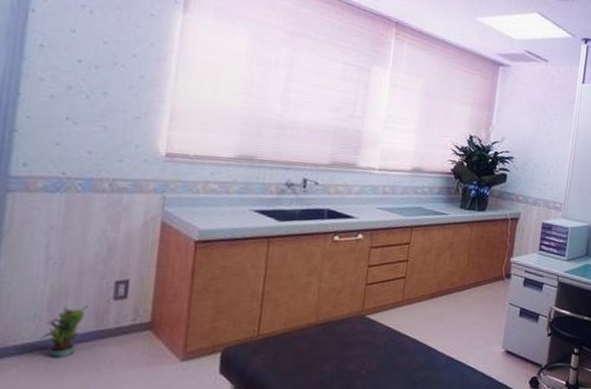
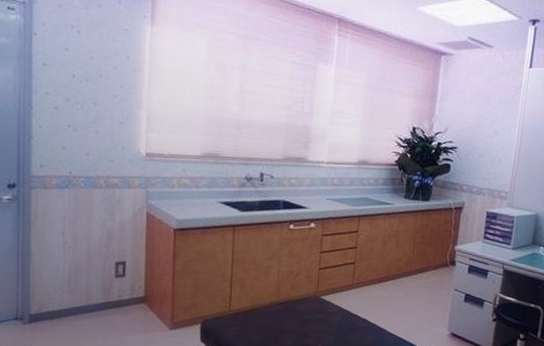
potted plant: present [39,304,88,358] -> none [64,281,97,323]

